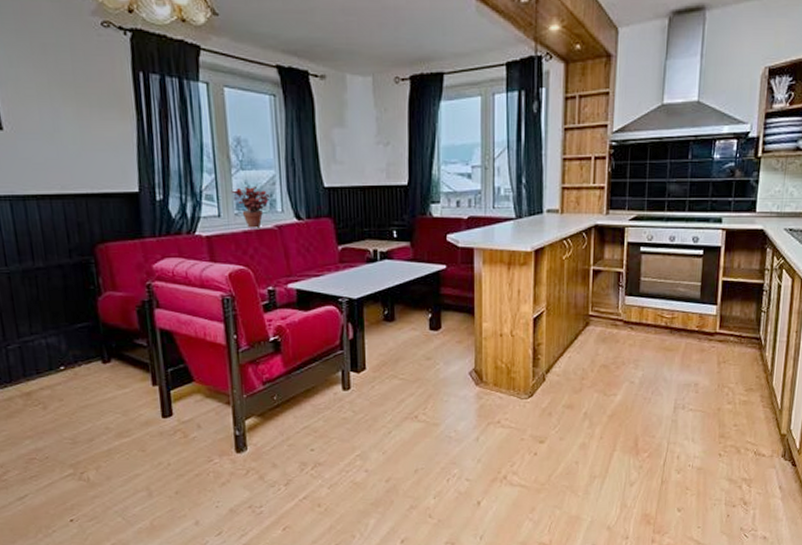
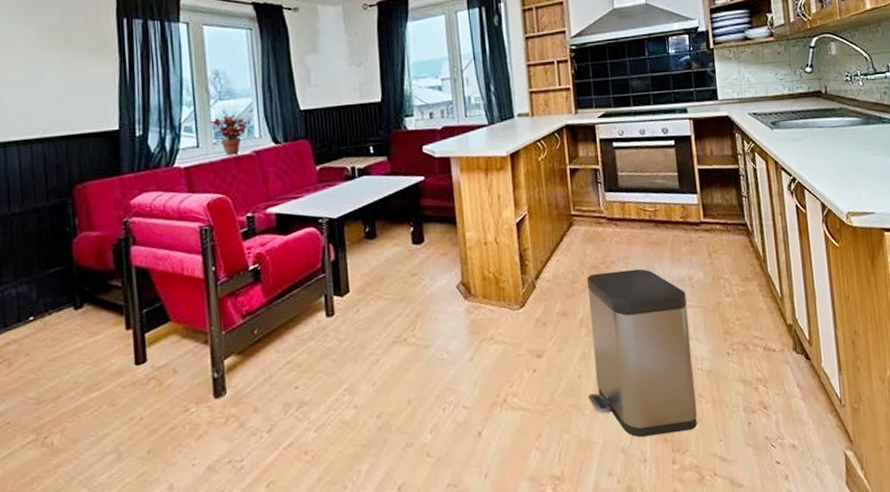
pedal bin: none [582,371,689,518] -> present [587,268,698,437]

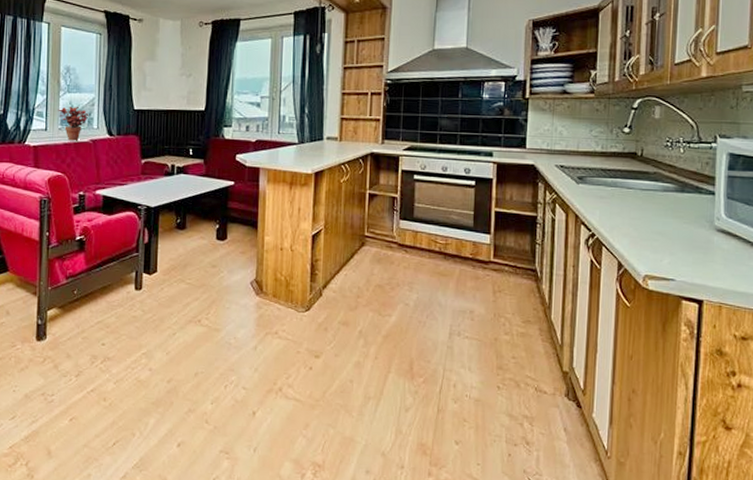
pedal bin: present [587,268,698,437] -> none [356,292,465,449]

